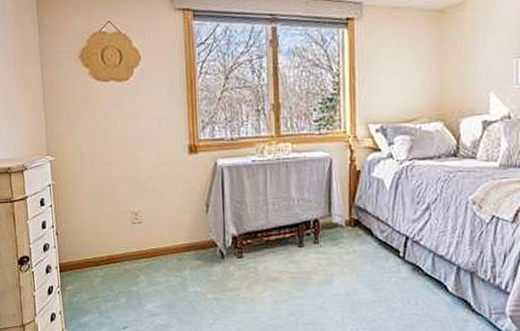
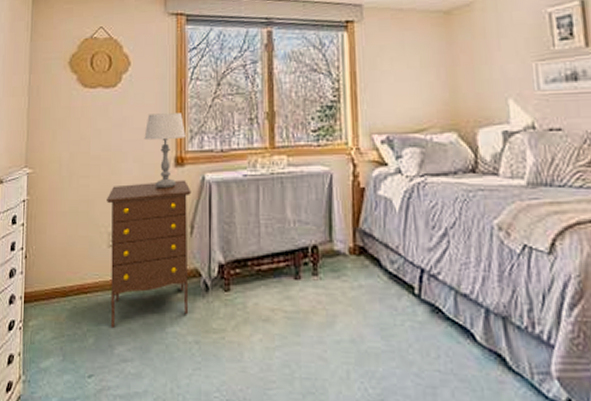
dresser: none [127,165,207,290] -> present [107,180,191,329]
table lamp: none [158,105,198,173] -> present [144,113,186,189]

